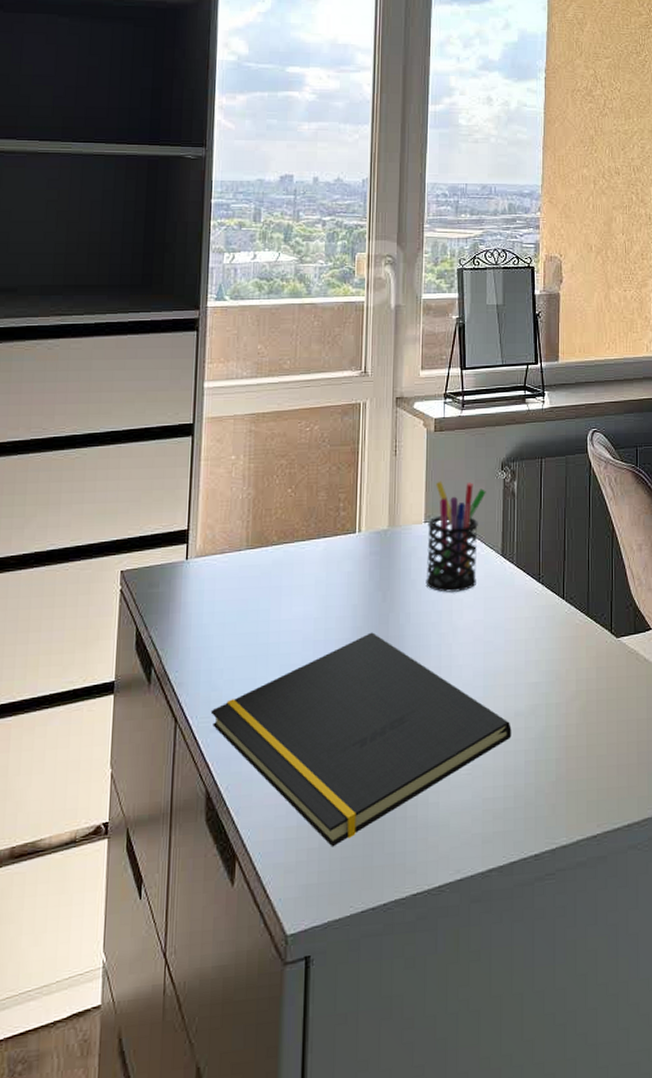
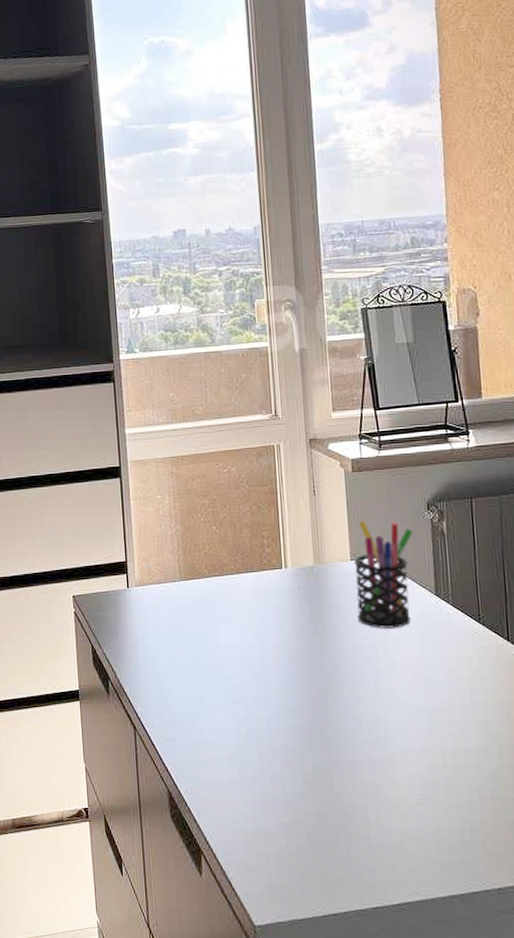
notepad: present [210,632,511,847] -> none [164,662,462,855]

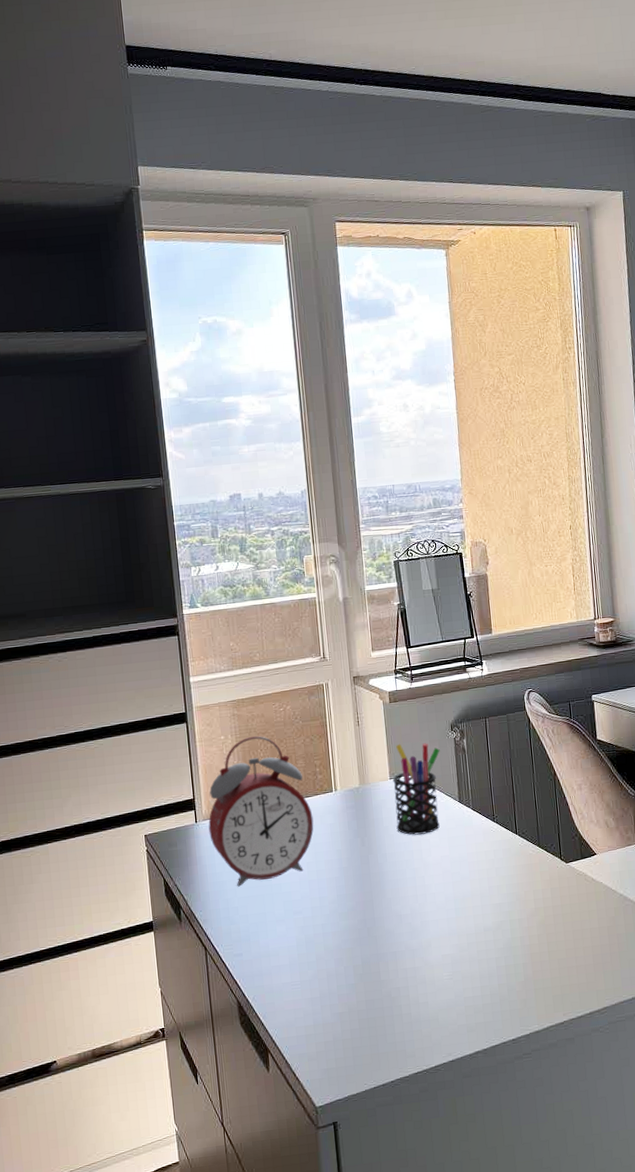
alarm clock: none [141,499,260,664] -> present [208,736,314,887]

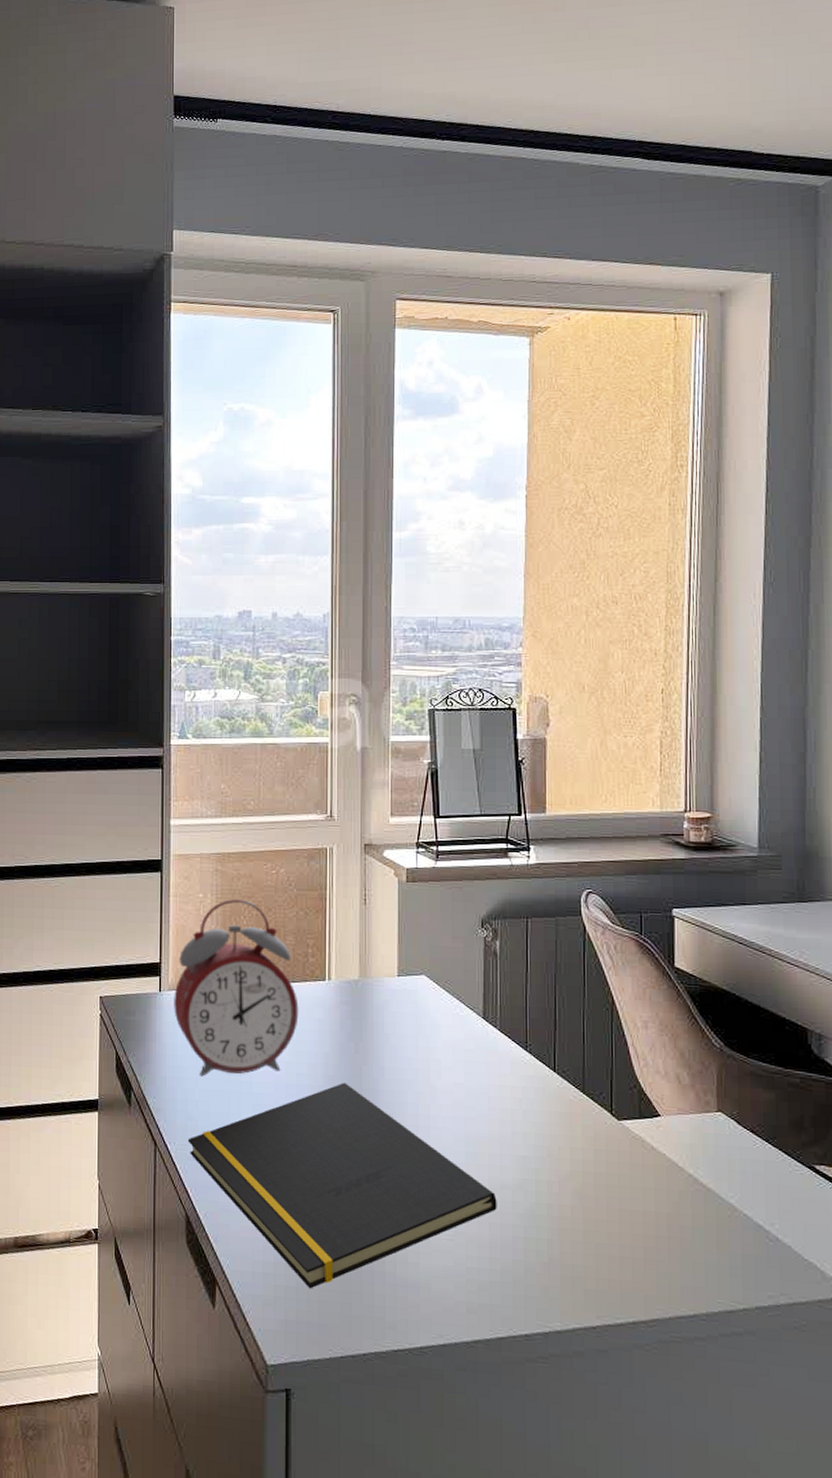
notepad: none [232,871,483,1040] -> present [187,1082,497,1289]
pen holder: present [392,743,440,835] -> none [400,934,465,1052]

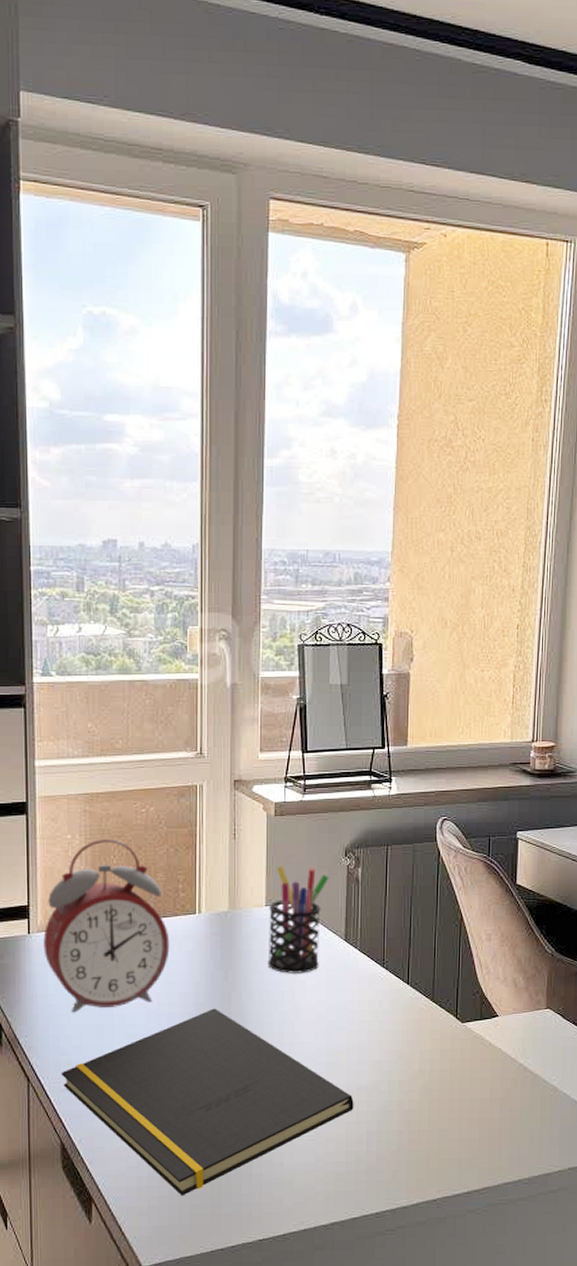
pen holder: none [400,934,465,1052] -> present [267,865,329,974]

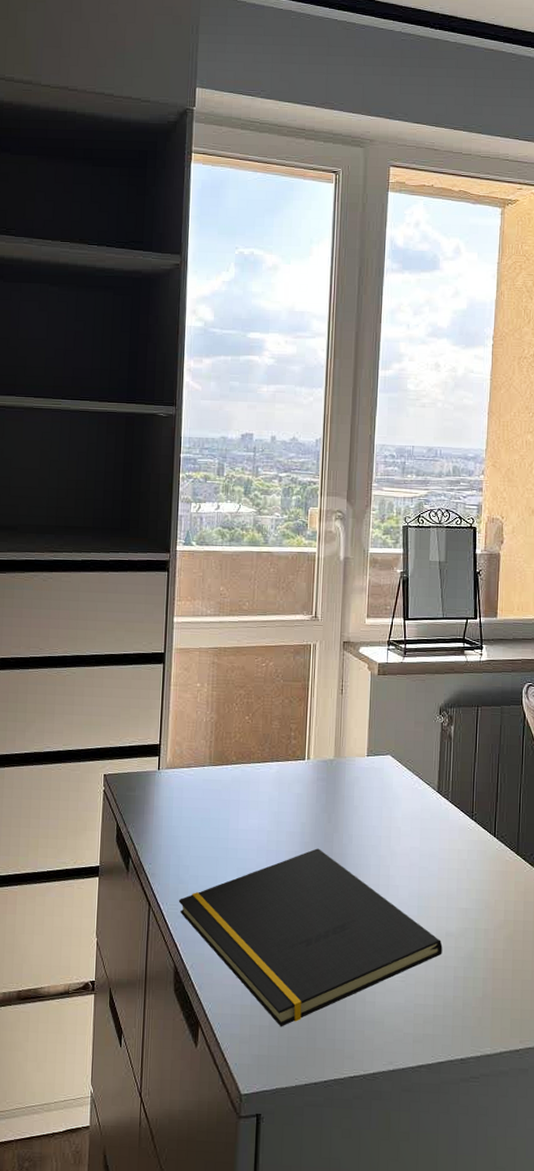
alarm clock: present [43,839,170,1013] -> none [170,689,281,845]
pen holder: present [267,865,329,974] -> none [367,720,425,821]

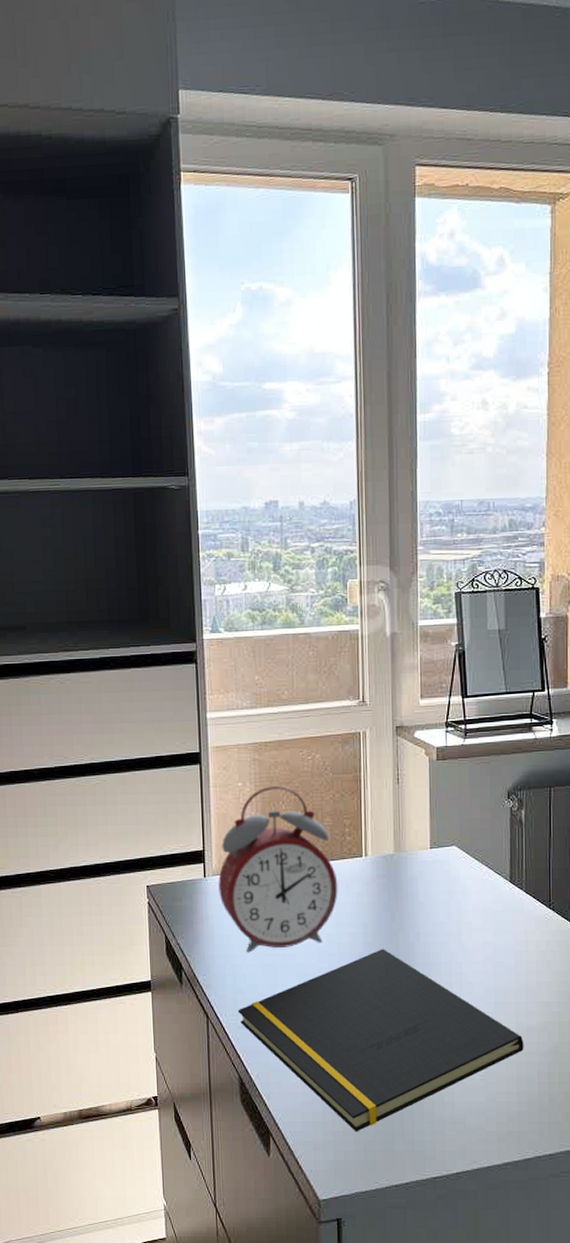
alarm clock: none [170,689,281,845] -> present [218,786,338,953]

